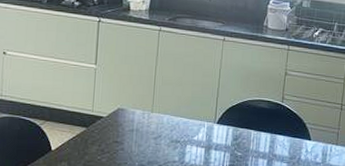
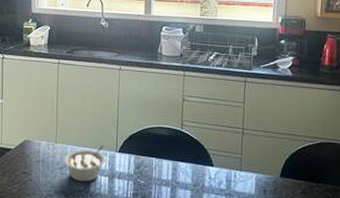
legume: none [159,116,204,153] -> present [64,145,106,182]

